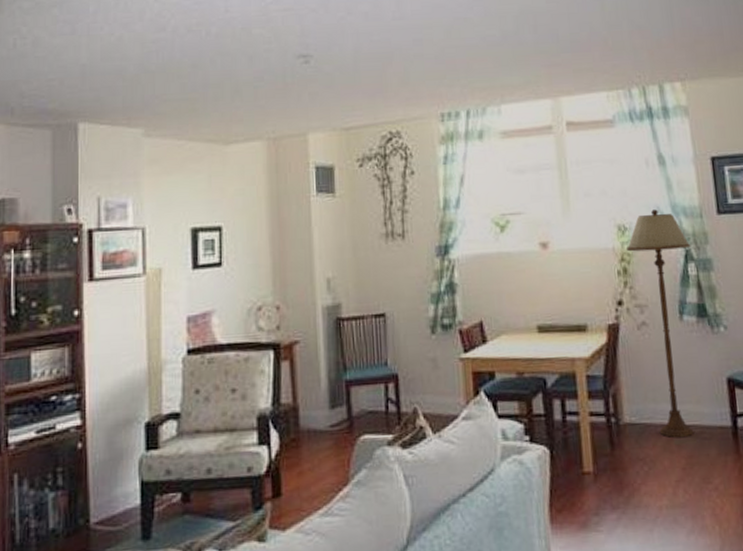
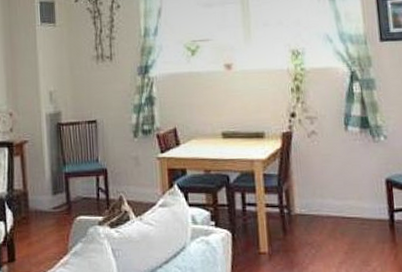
floor lamp: present [625,209,694,438] -> none [298,37,356,228]

